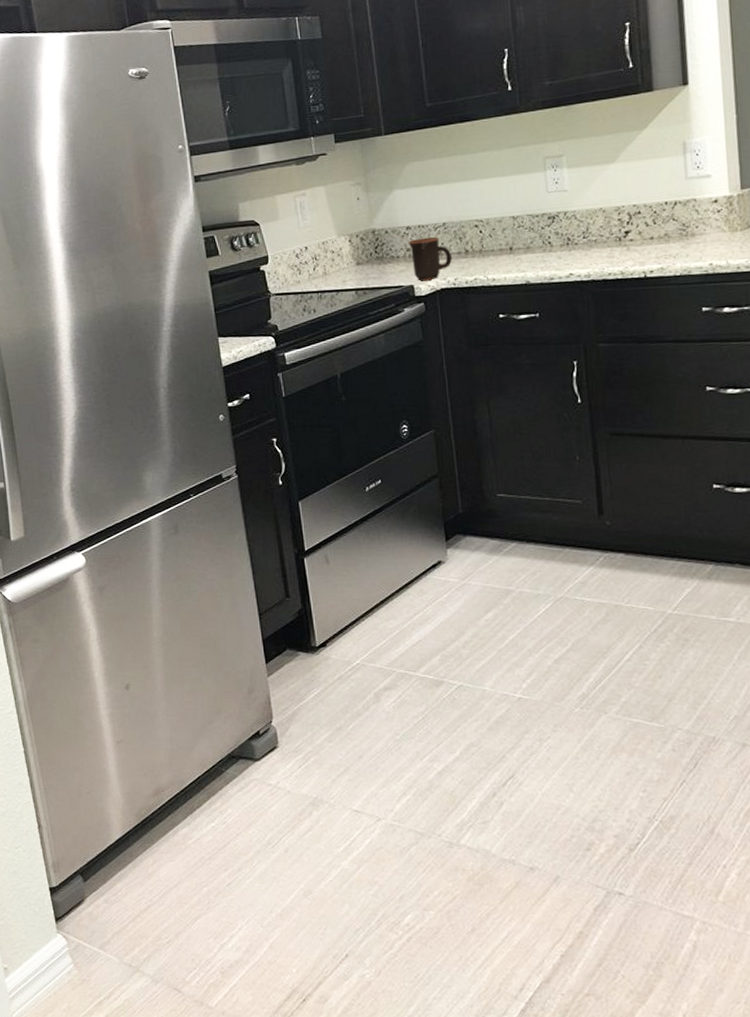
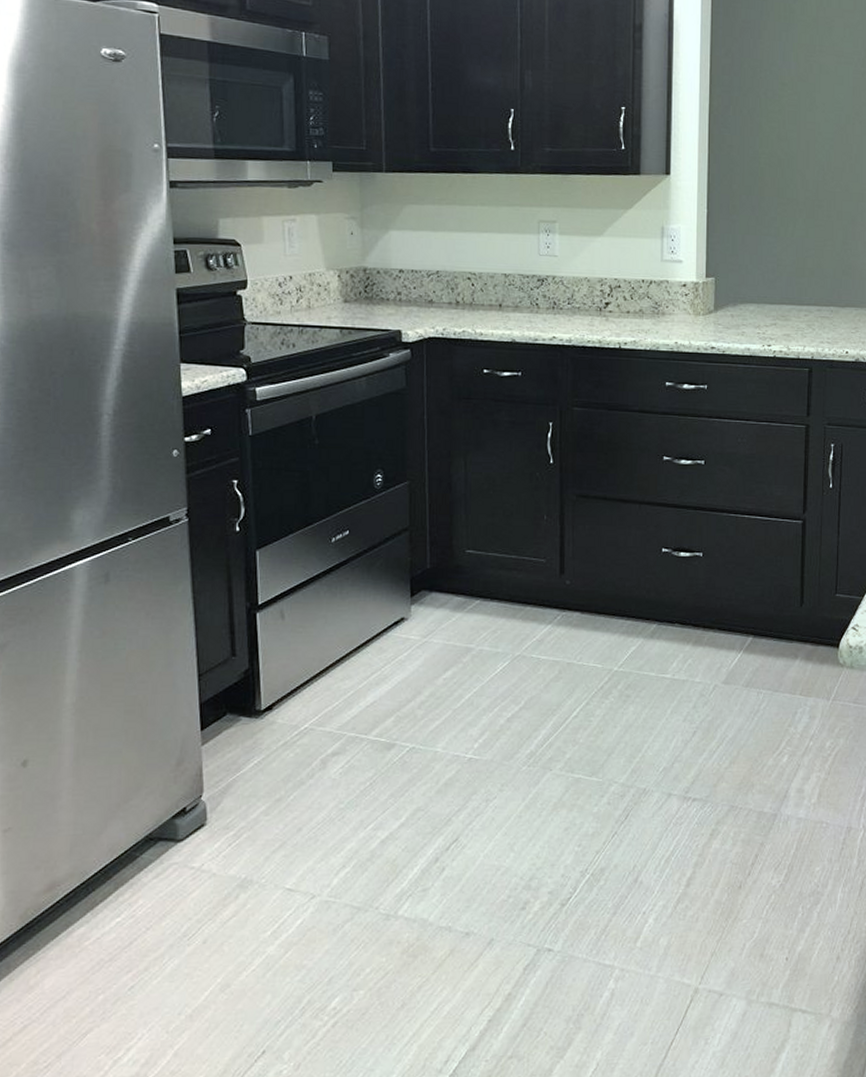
mug: present [408,236,452,282] -> none [399,283,442,328]

